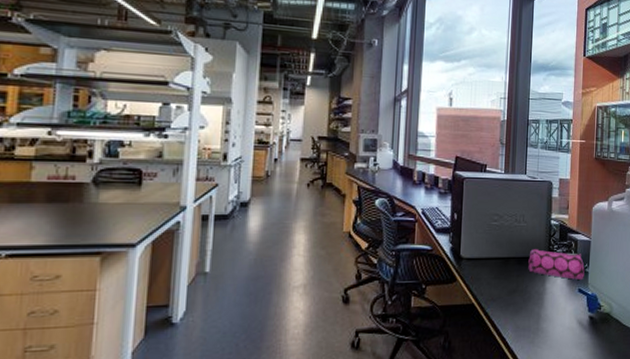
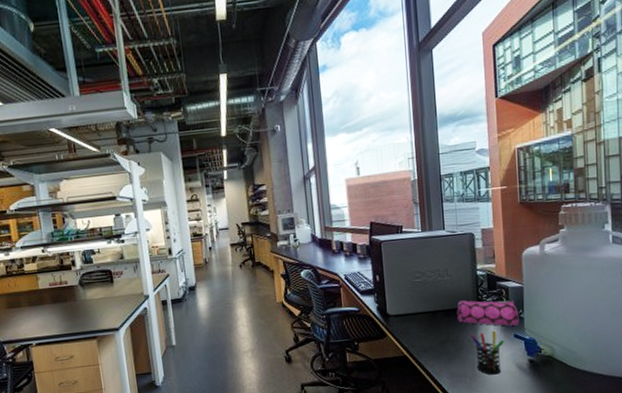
pen holder: none [538,284,570,330] -> present [470,331,505,375]

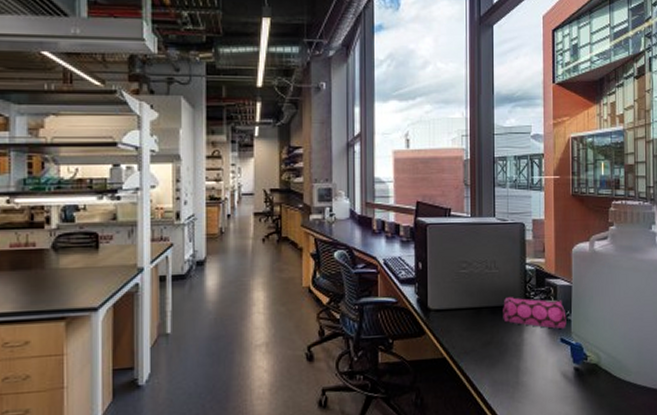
pen holder: present [470,331,505,375] -> none [515,334,551,384]

